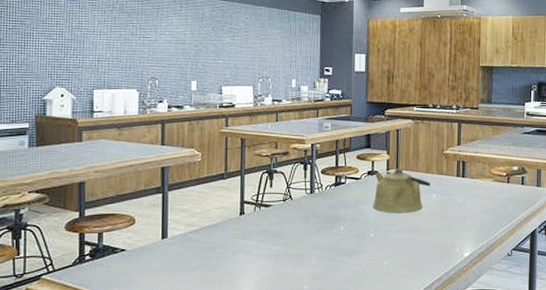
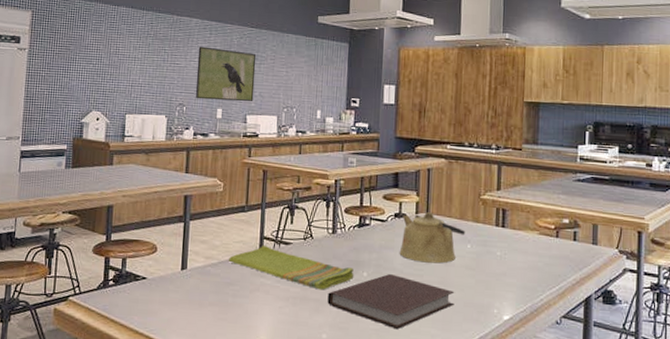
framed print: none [168,19,230,74] -> present [195,46,257,102]
dish towel: none [210,209,332,246] -> present [229,245,354,290]
notebook: none [308,226,423,274] -> present [327,274,455,330]

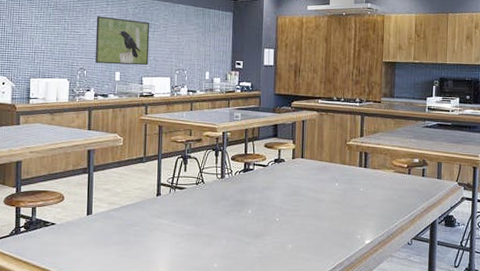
dish towel: present [229,245,354,290] -> none [130,190,241,227]
notebook: present [327,274,455,330] -> none [218,211,326,257]
kettle: present [399,212,466,264] -> none [279,157,334,200]

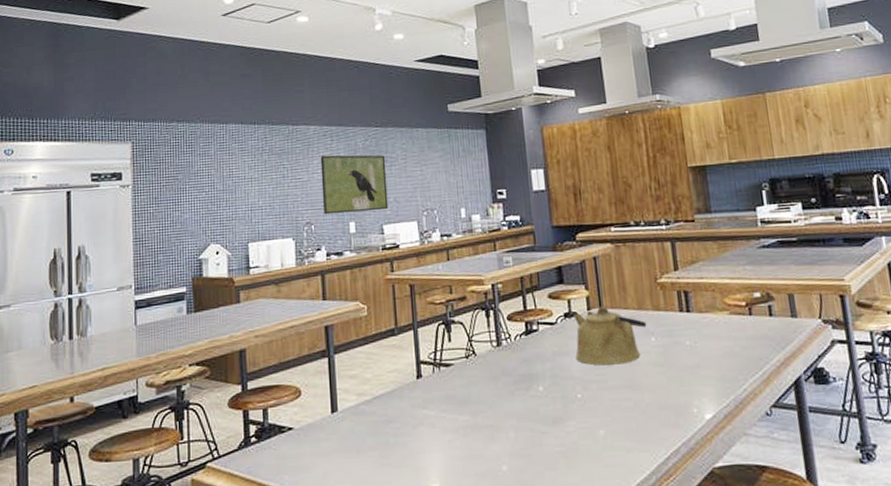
kettle: none [279,157,334,200] -> present [573,306,647,366]

